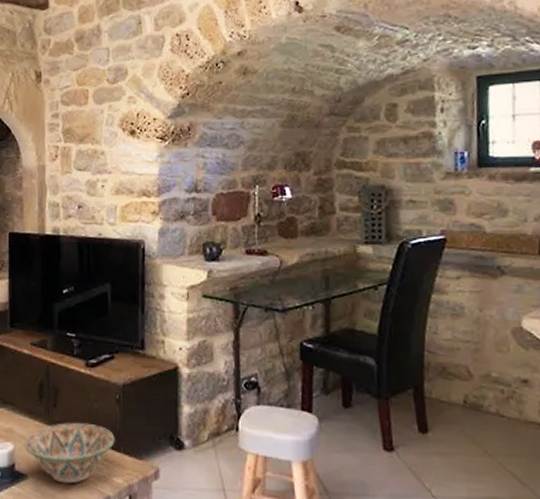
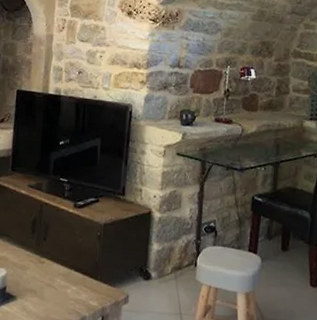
decorative bowl: present [25,422,115,484] -> none [16,253,94,305]

